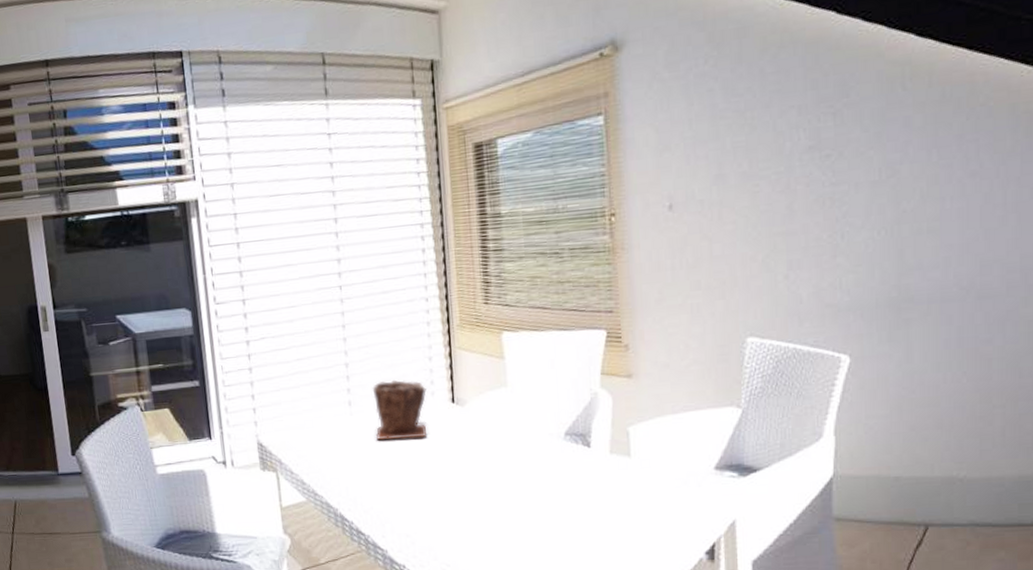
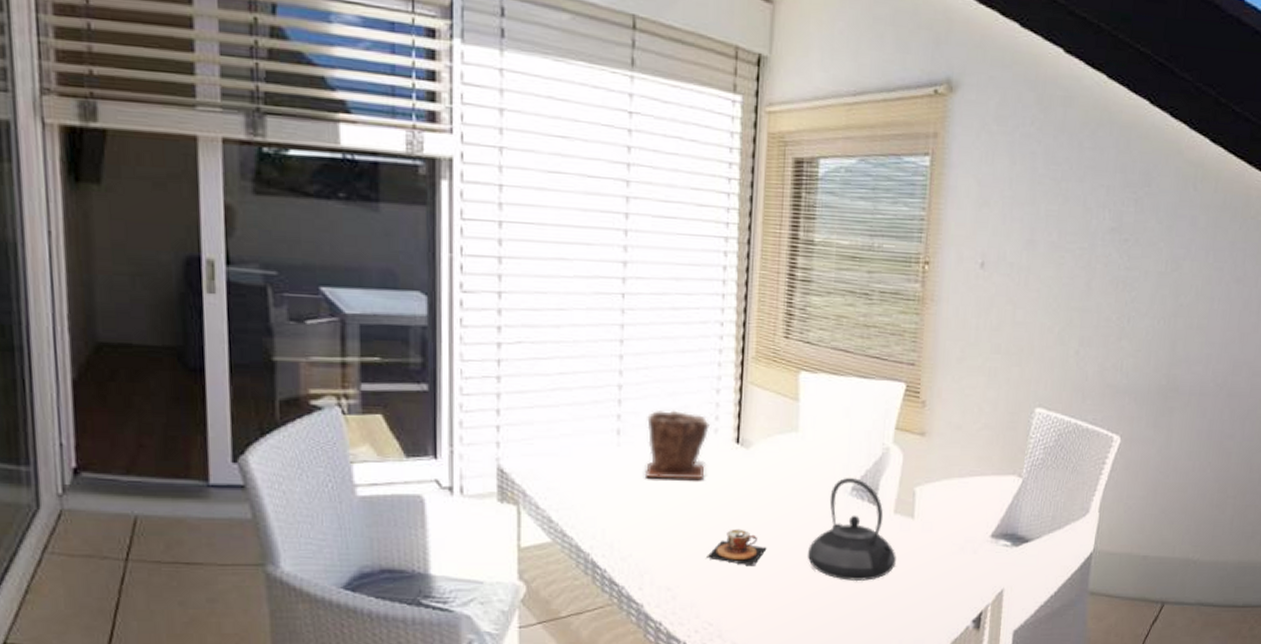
teacup: none [437,478,491,512] -> present [707,529,767,567]
teapot: none [530,424,618,521] -> present [808,478,896,582]

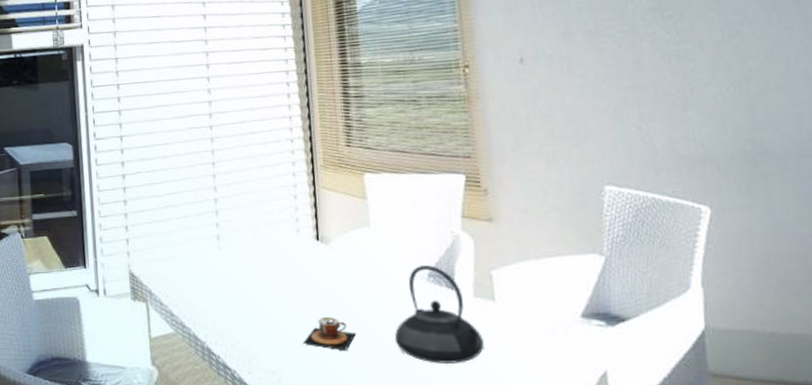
plant pot: present [644,410,710,479] -> none [240,216,292,274]

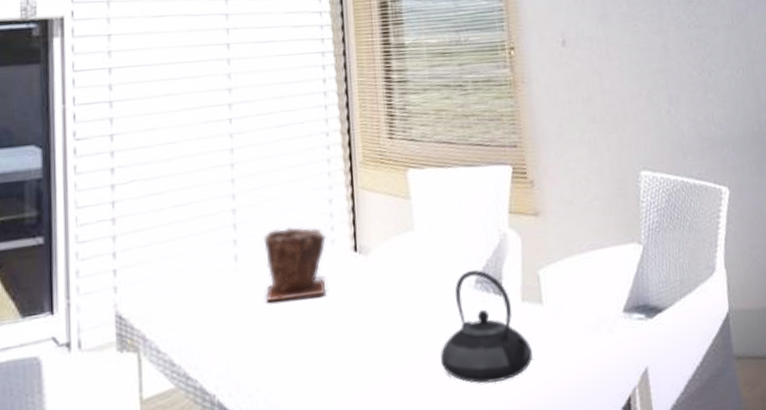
plant pot: none [240,216,292,274] -> present [263,226,326,301]
teacup: present [303,316,356,351] -> none [337,343,398,383]

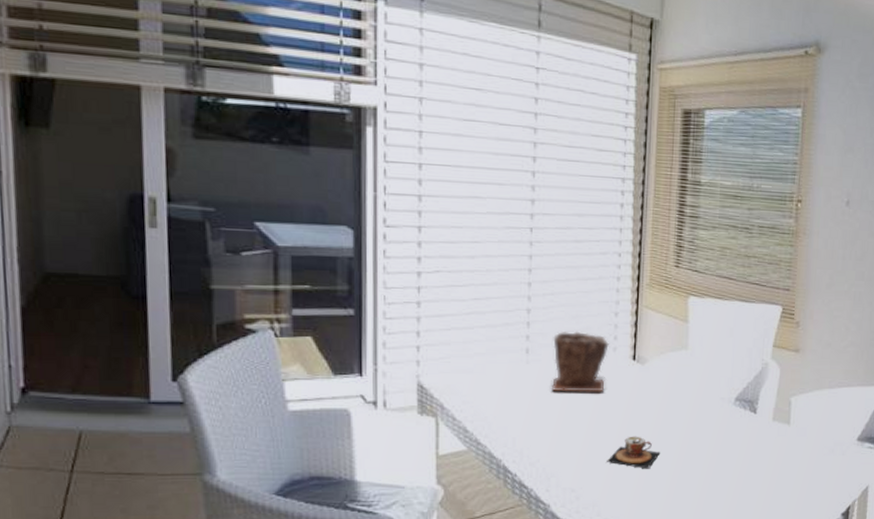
teacup: none [337,343,398,383] -> present [607,436,660,469]
teapot: present [441,270,533,384] -> none [697,390,775,482]

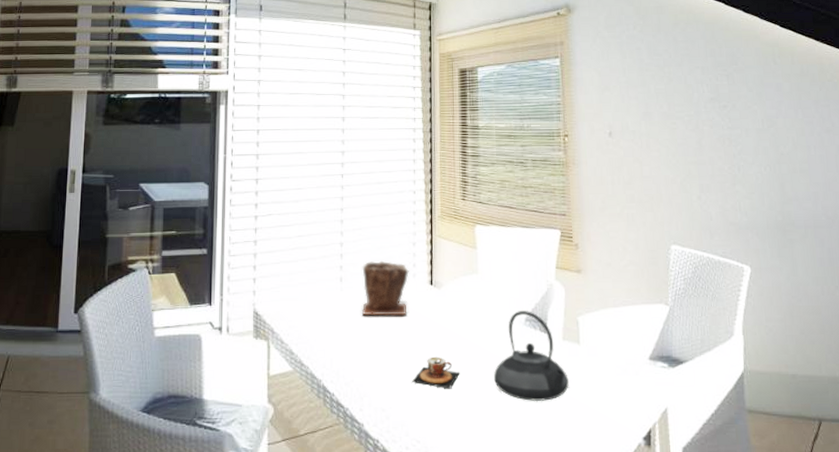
teapot: none [697,390,775,482] -> present [494,311,569,402]

